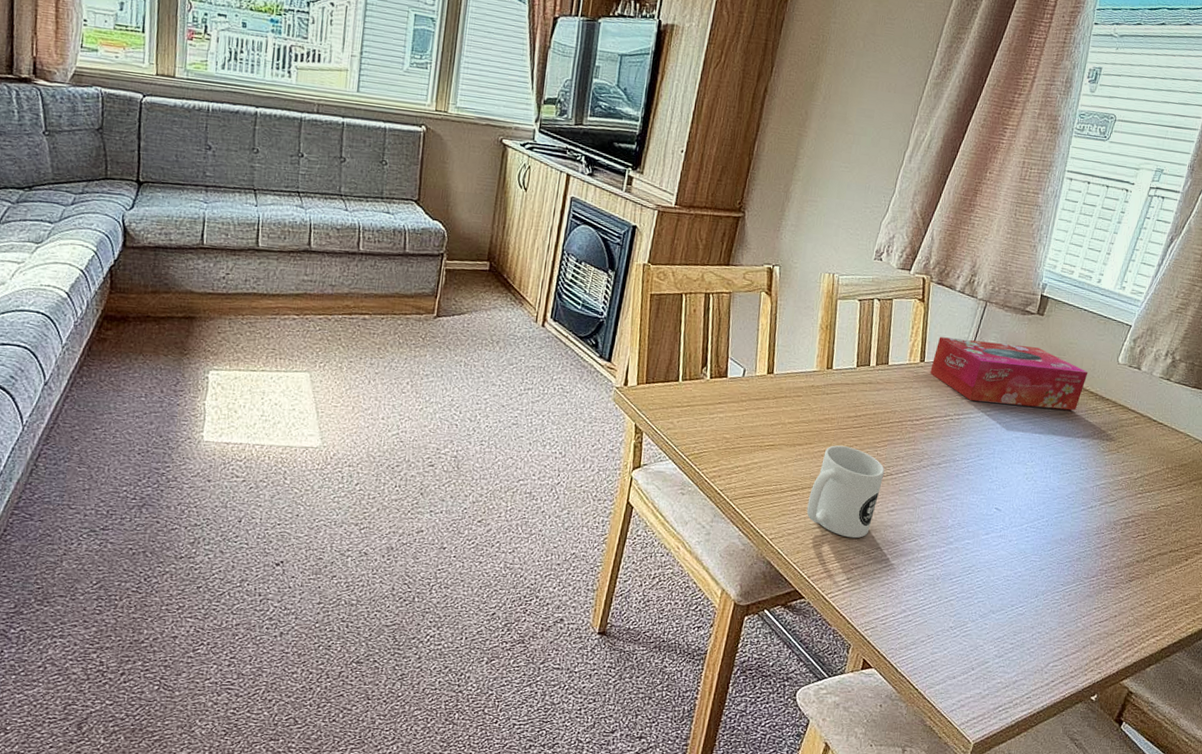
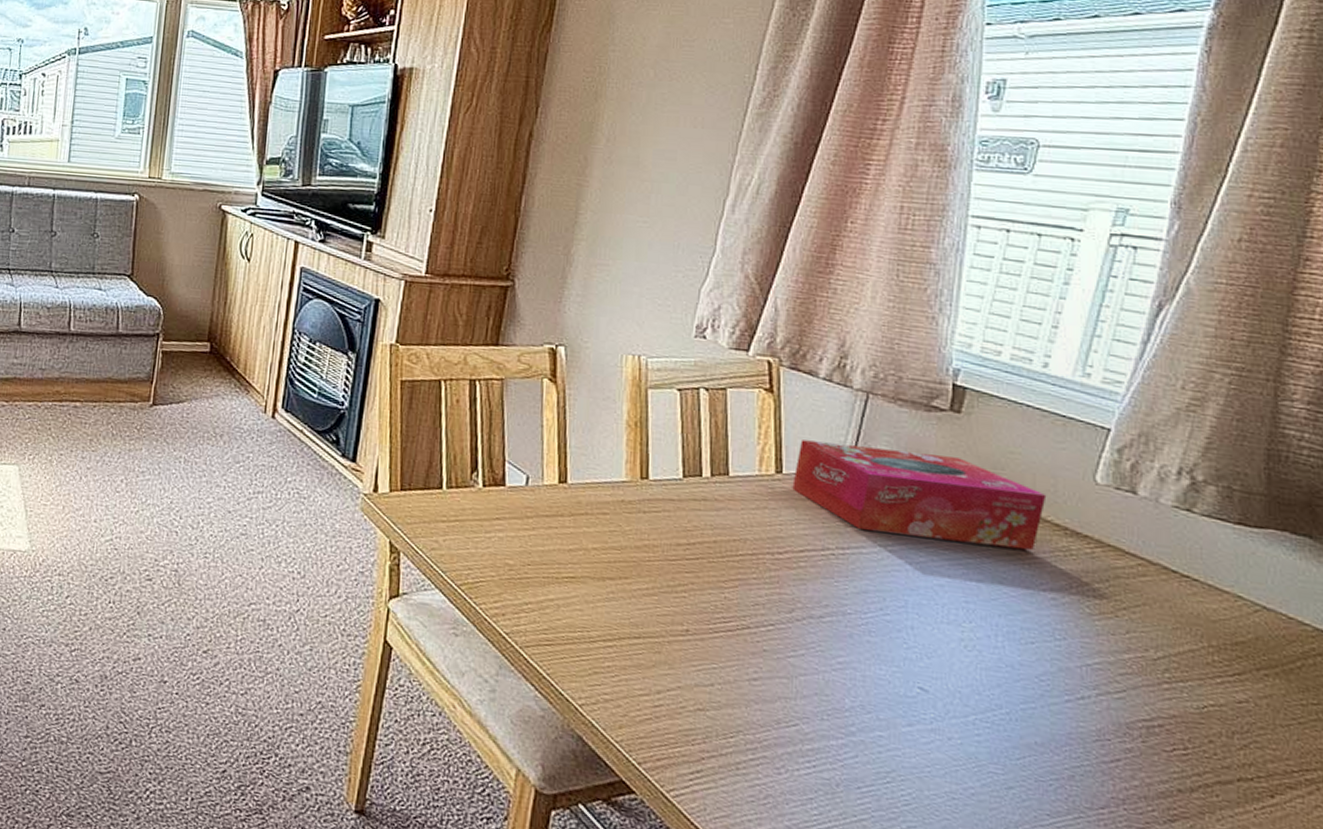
mug: present [806,445,885,539] -> none [628,582,739,715]

